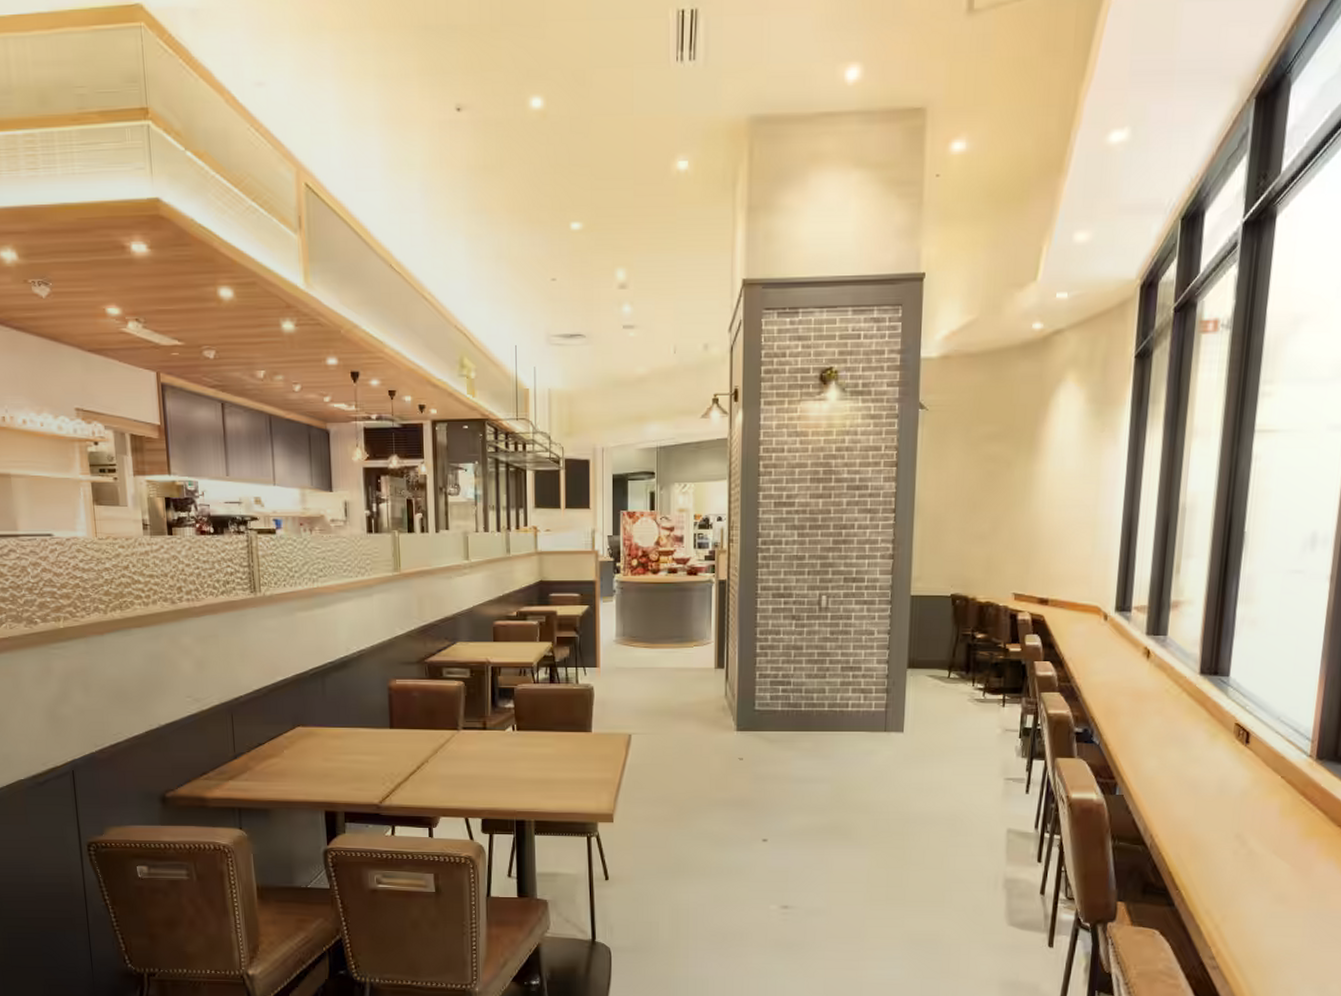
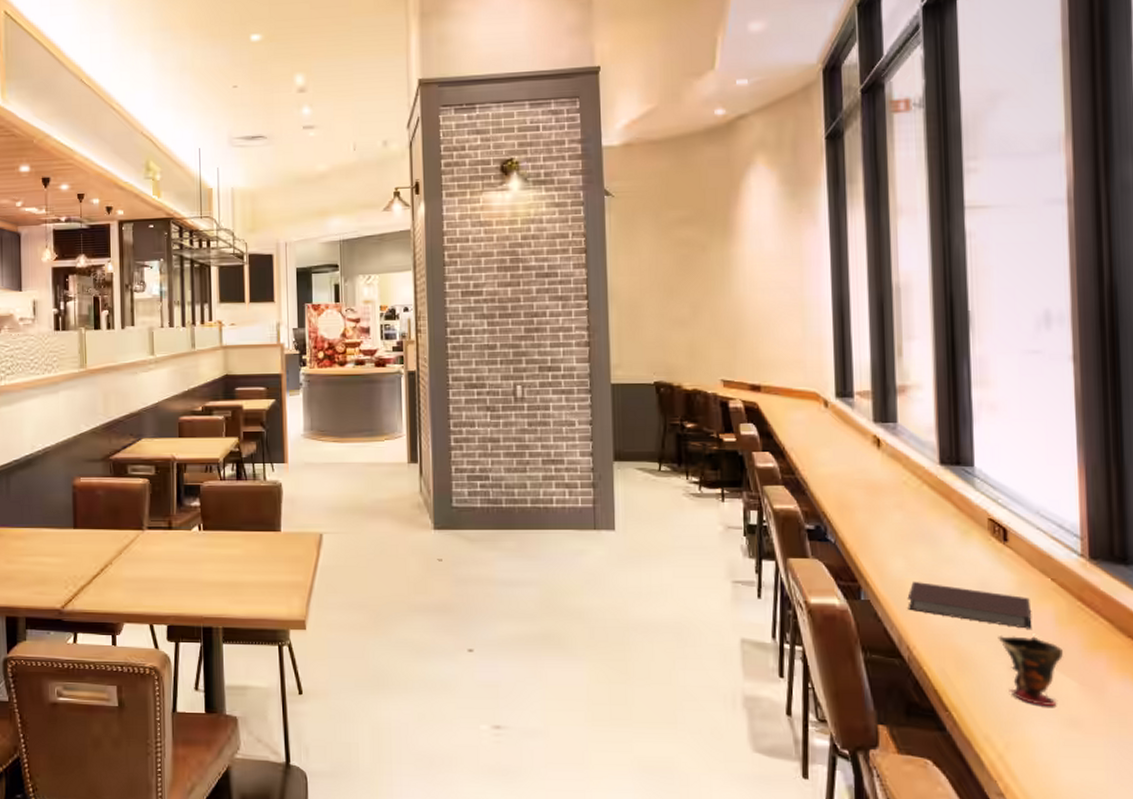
notebook: none [1155,778,1261,820] -> present [907,581,1032,629]
cup: none [1228,826,1282,885] -> present [998,636,1063,707]

